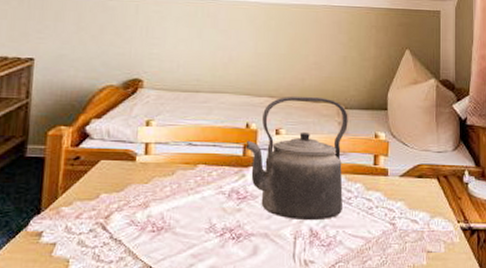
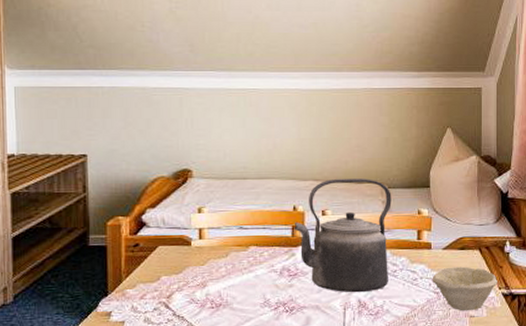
bowl: none [388,196,456,246] -> present [432,266,498,311]

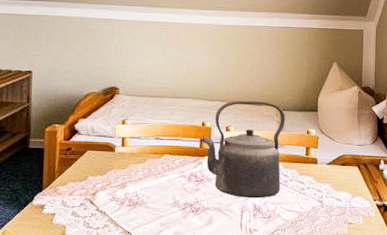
bowl: present [432,266,498,311] -> none [317,180,373,219]

